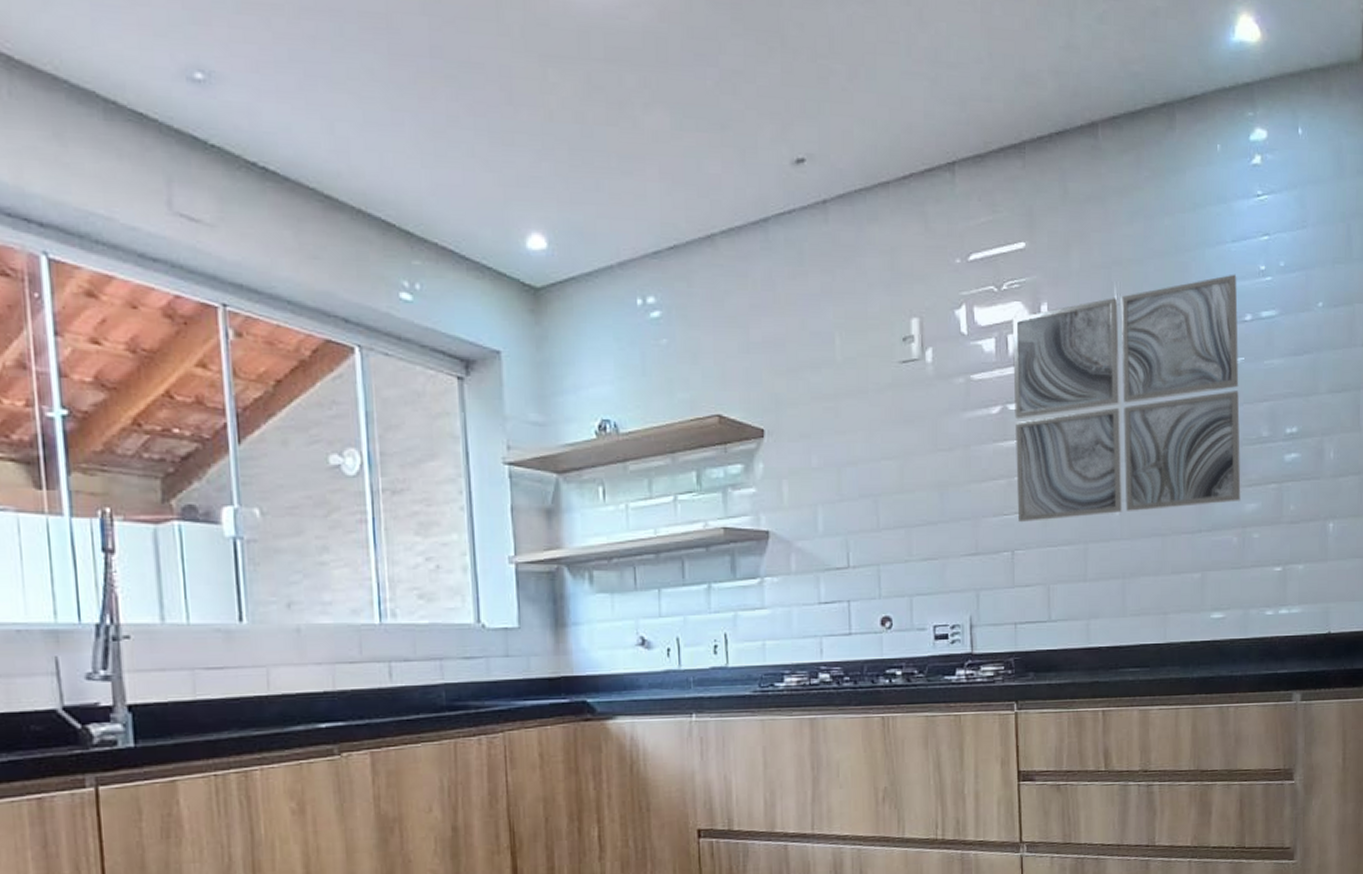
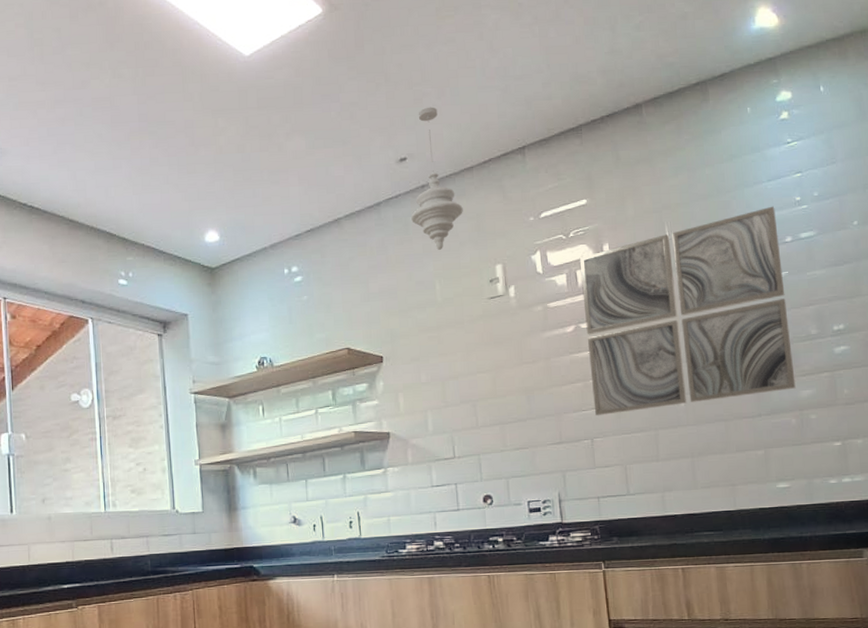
pendant light: none [808,90,874,291] -> present [411,107,463,250]

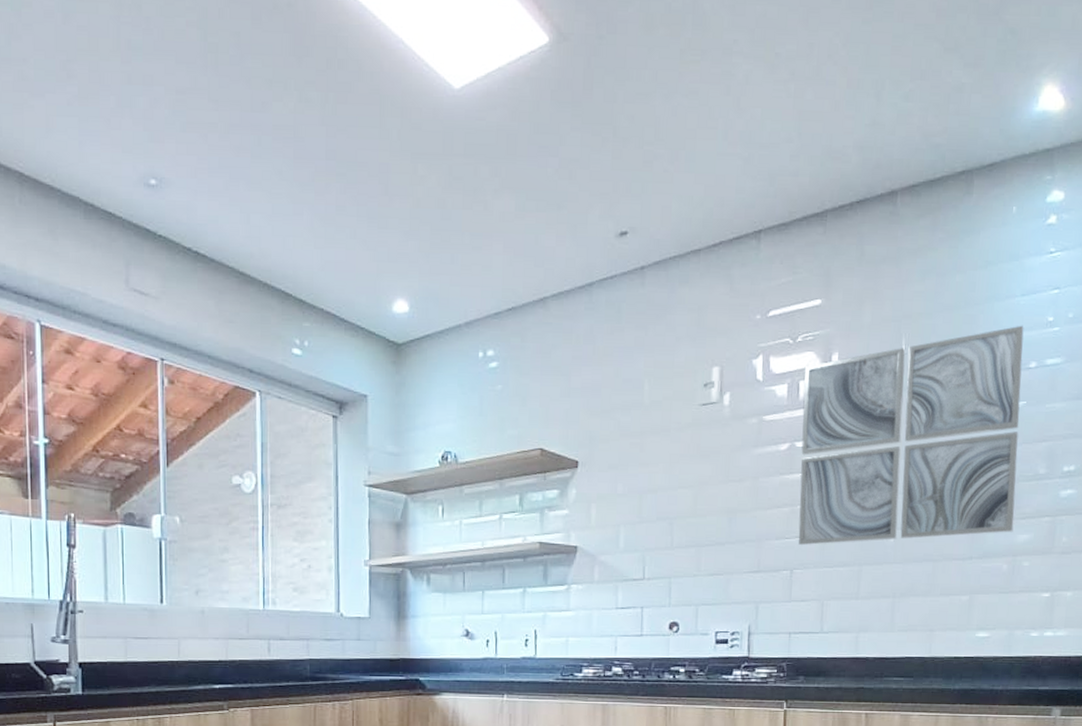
pendant light: present [411,107,463,250] -> none [626,172,684,344]

